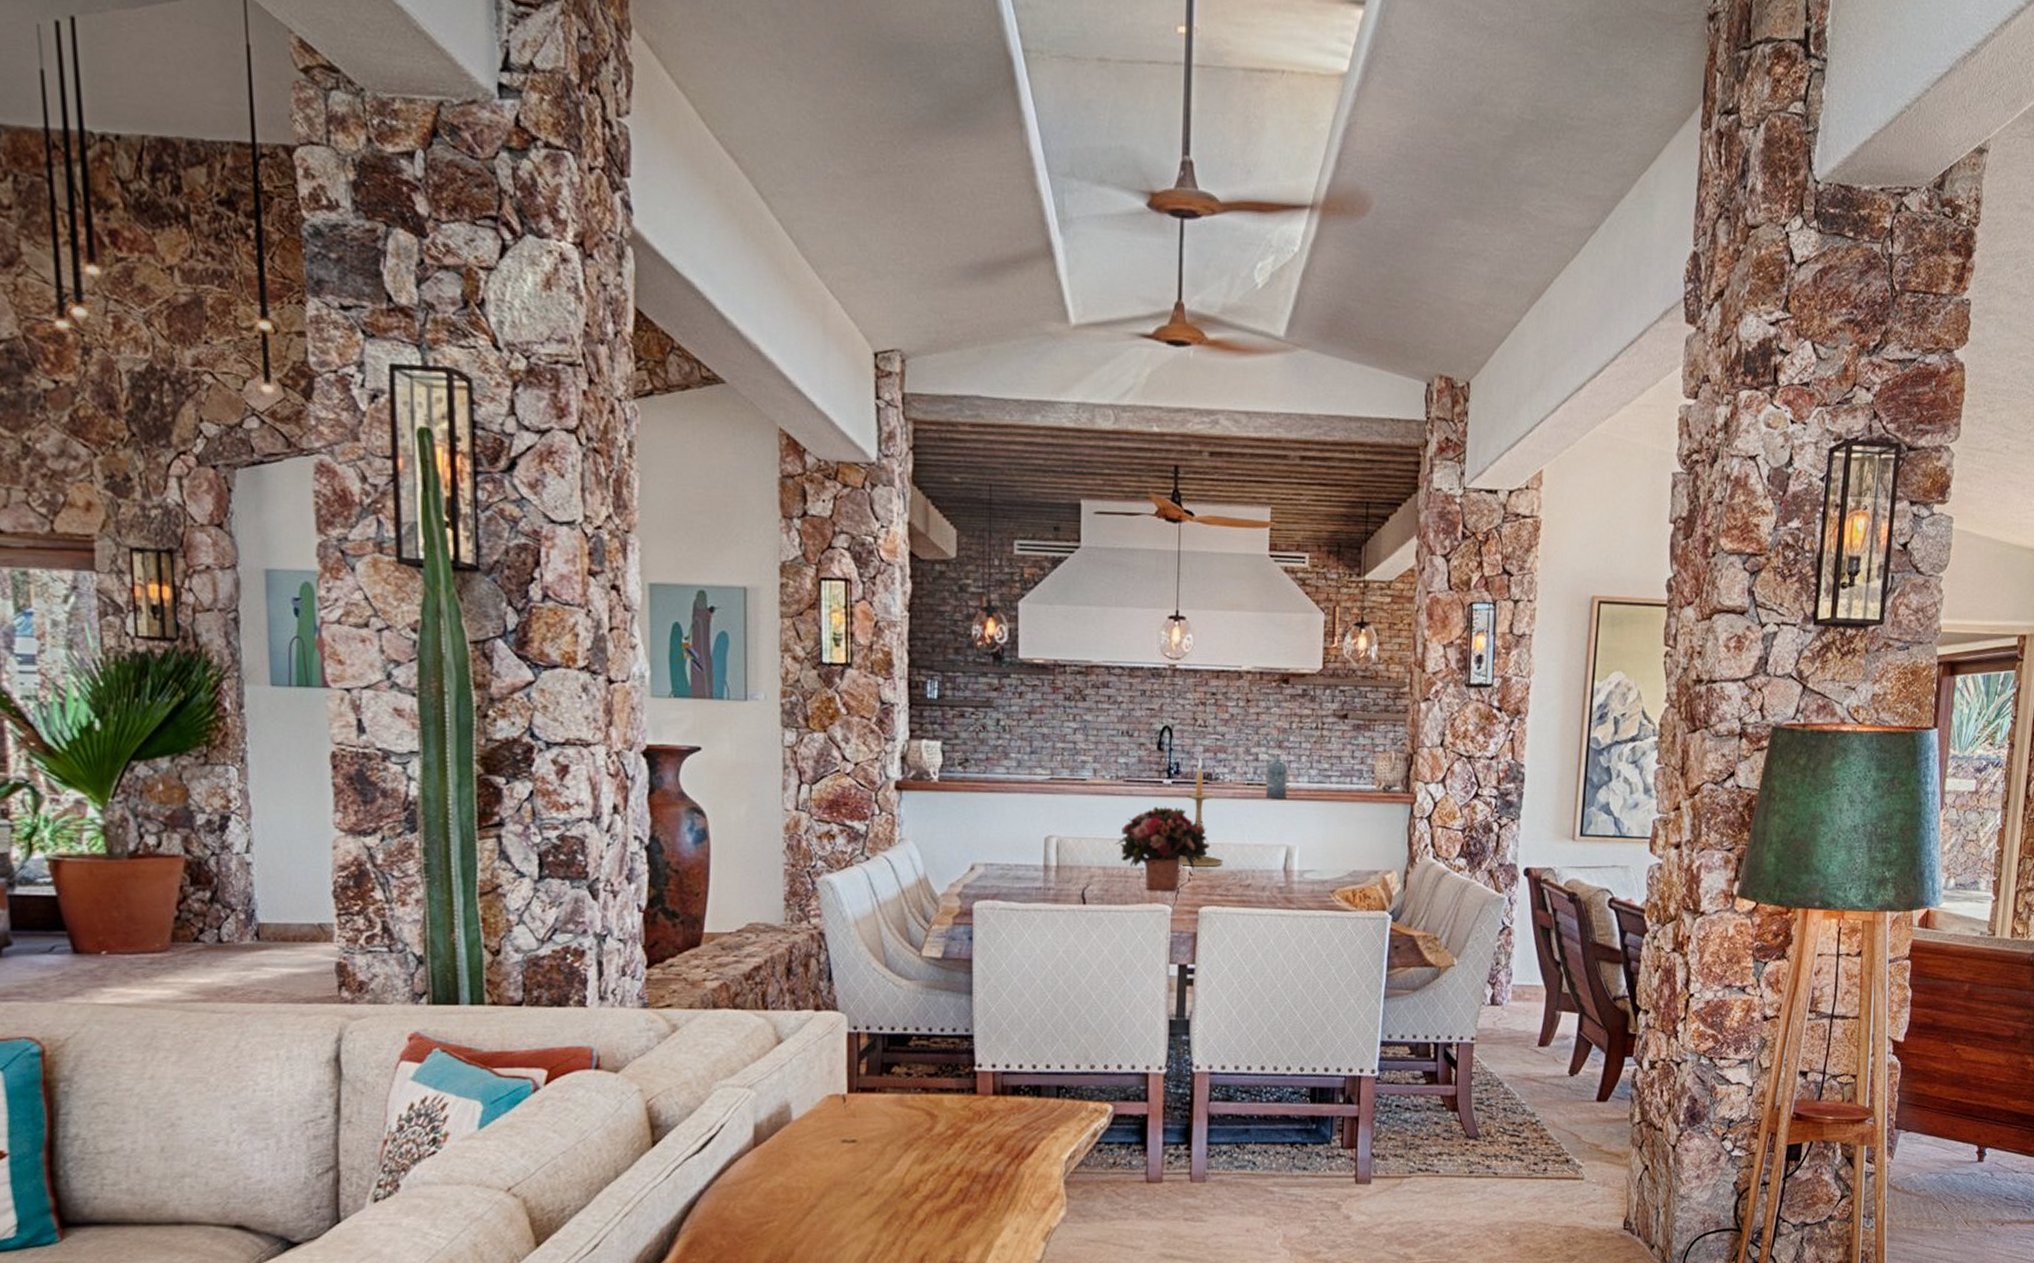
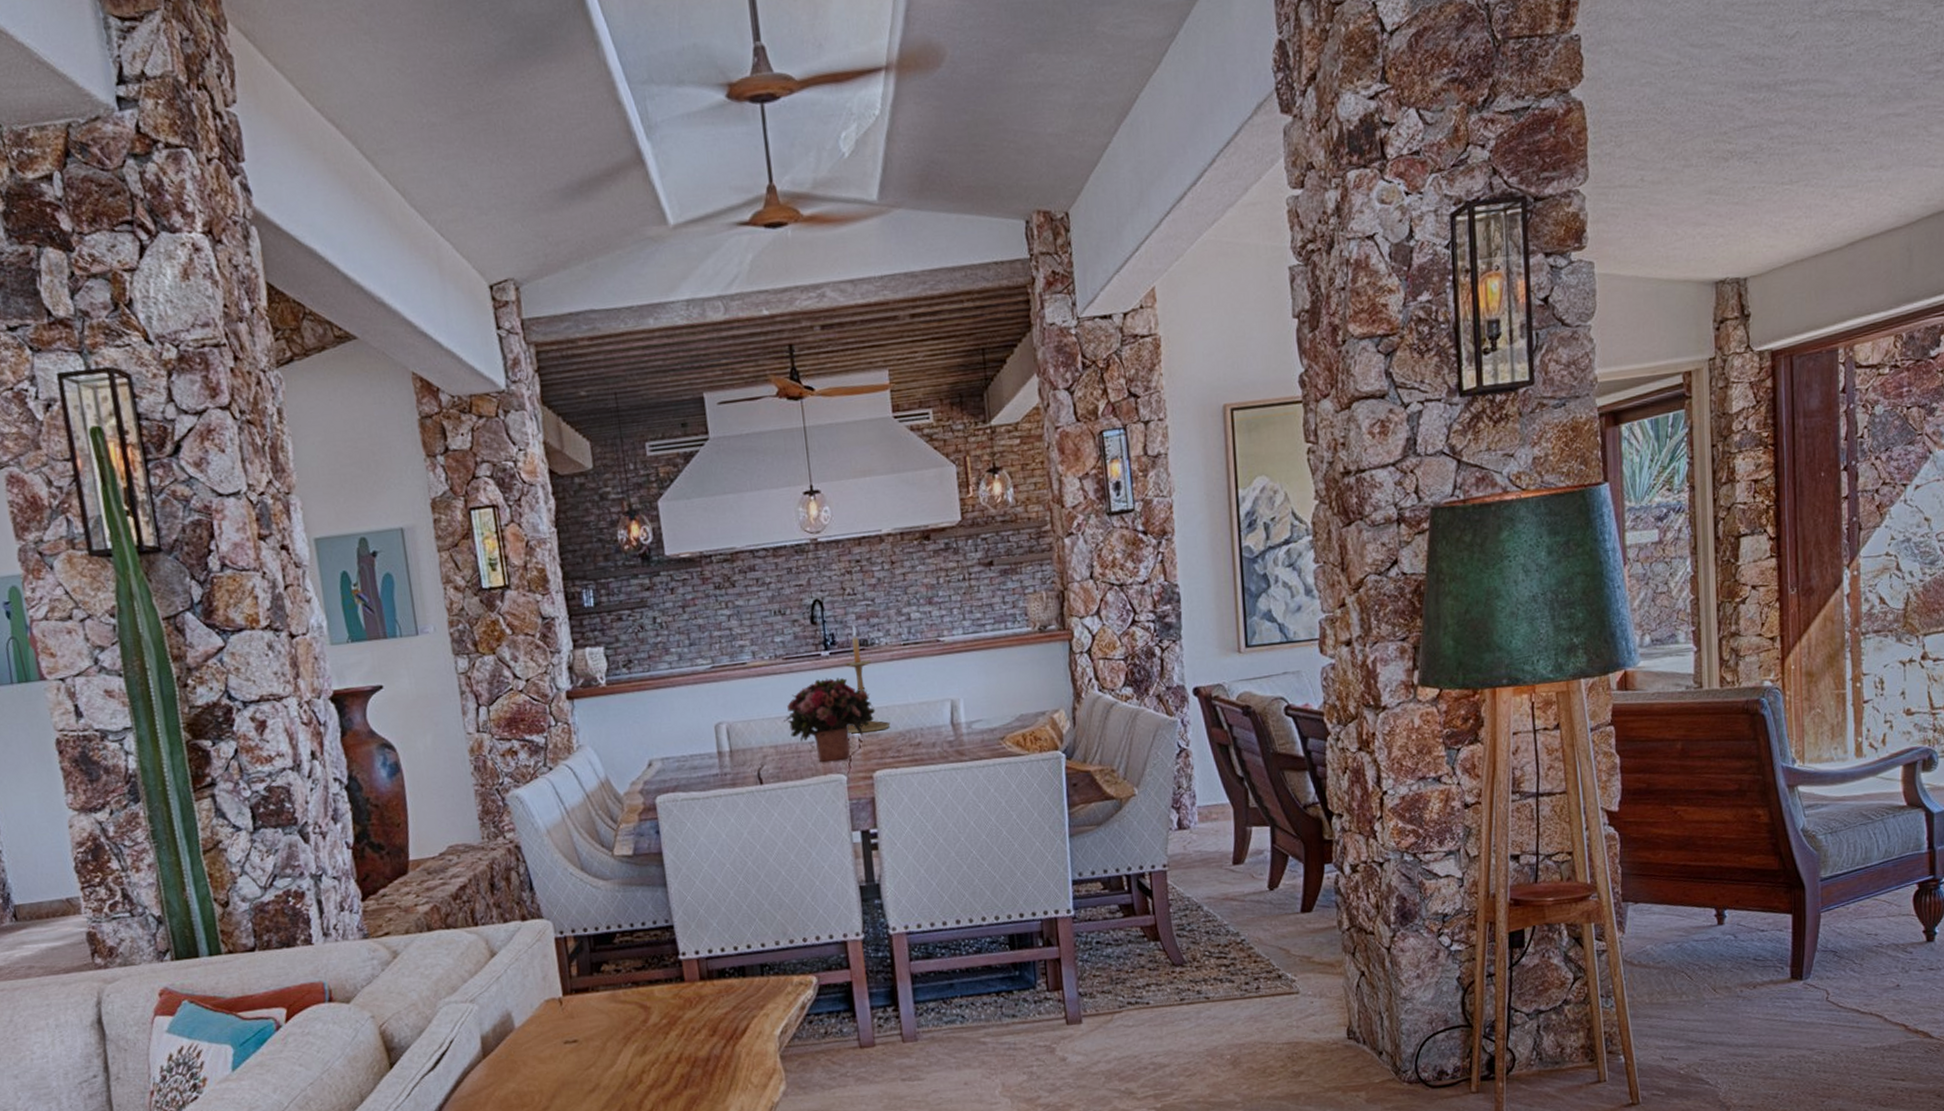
canister: present [1266,755,1288,799] -> none [919,611,944,656]

